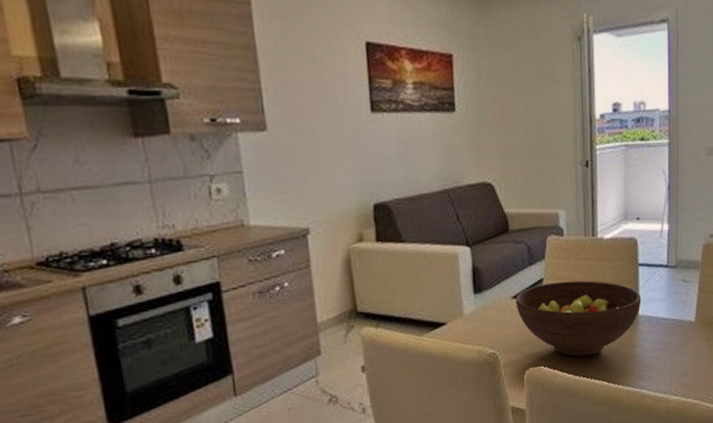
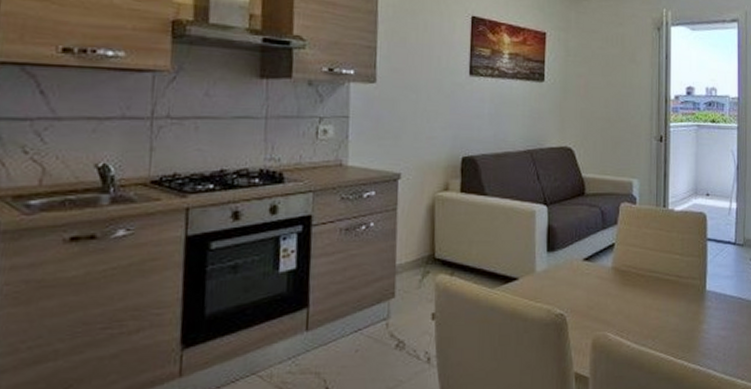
fruit bowl: present [515,280,642,357] -> none [586,248,709,327]

